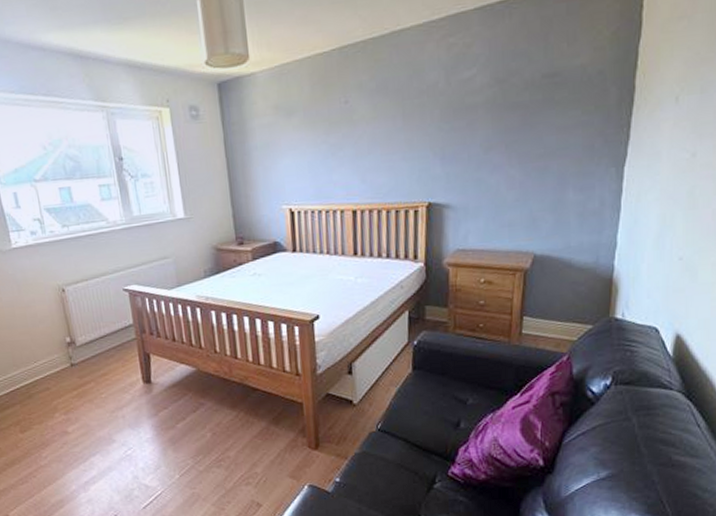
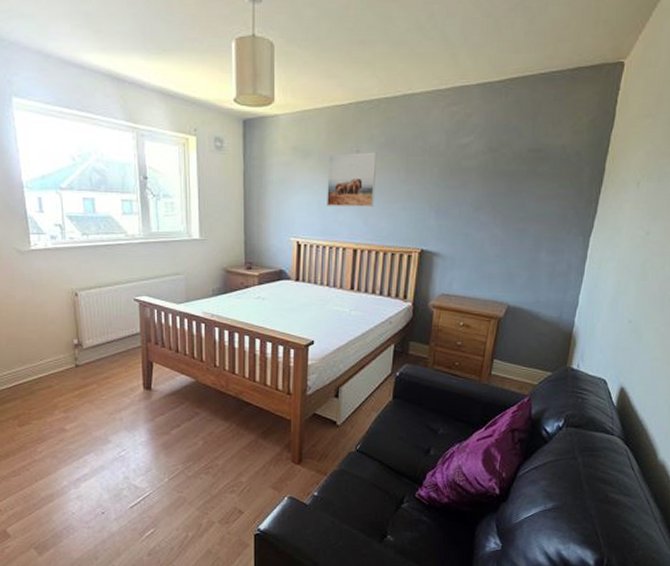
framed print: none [314,100,371,167] -> present [327,152,378,207]

